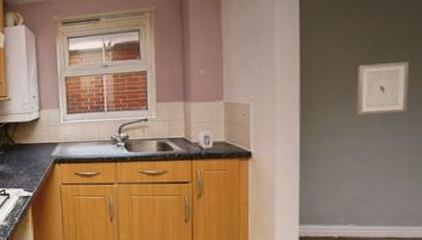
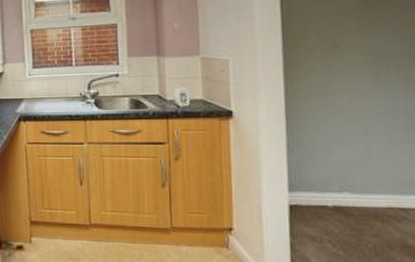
wall art: present [356,62,410,116] -> none [344,16,402,73]

